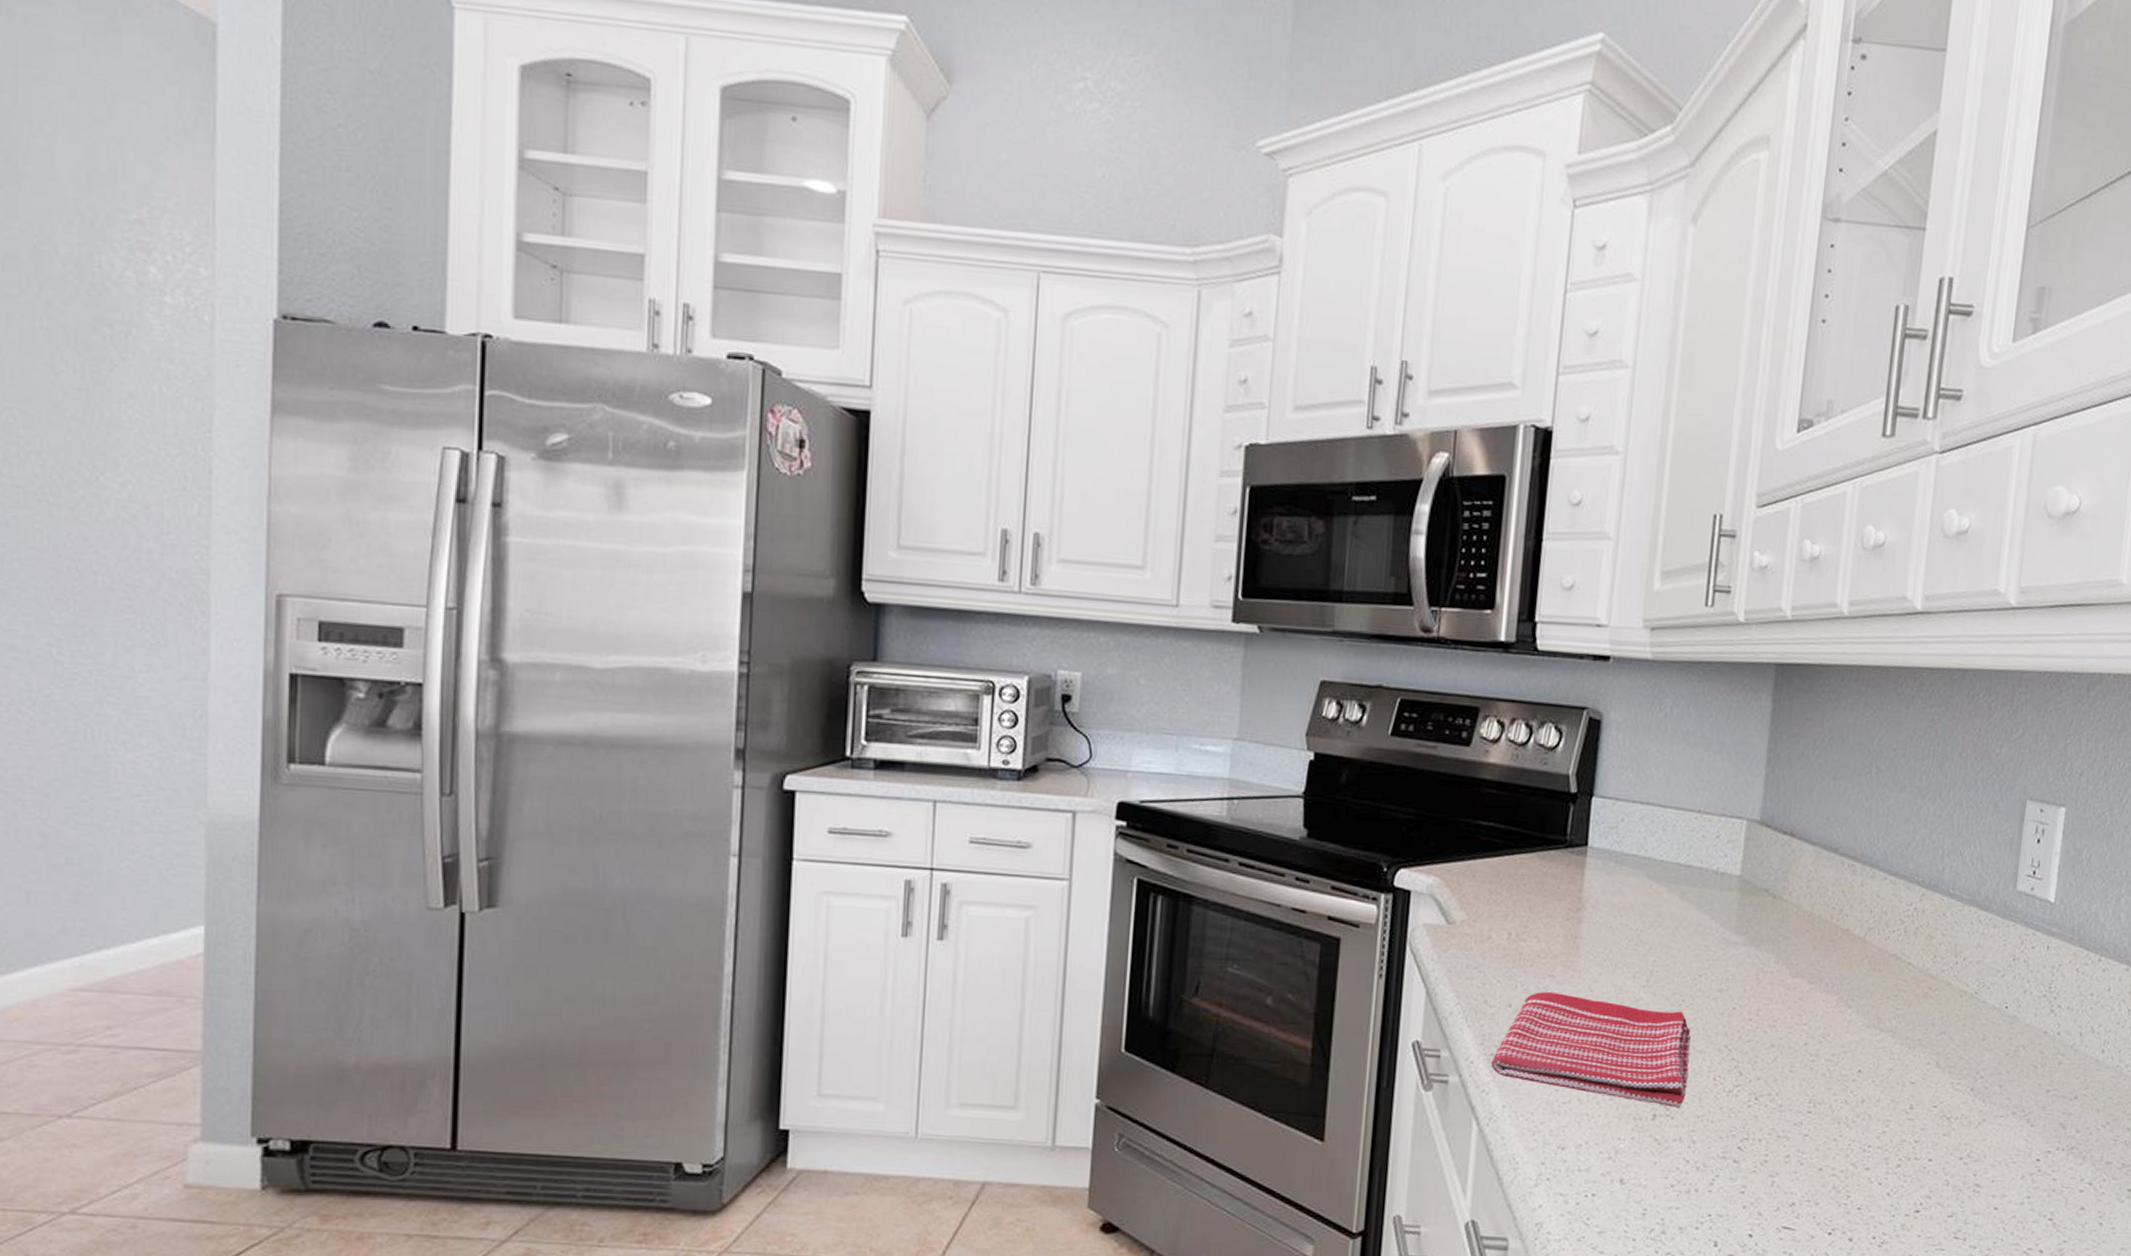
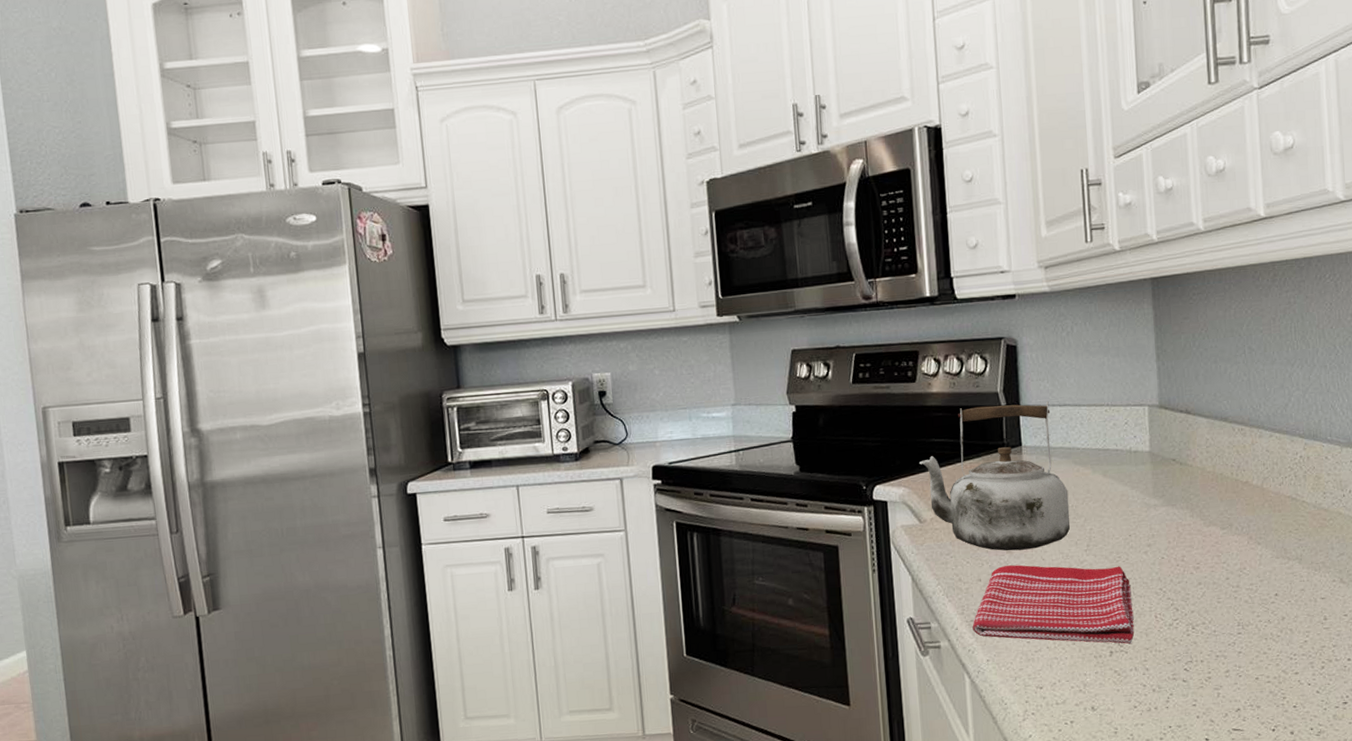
kettle: none [1459,788,1635,976] -> present [919,402,1071,551]

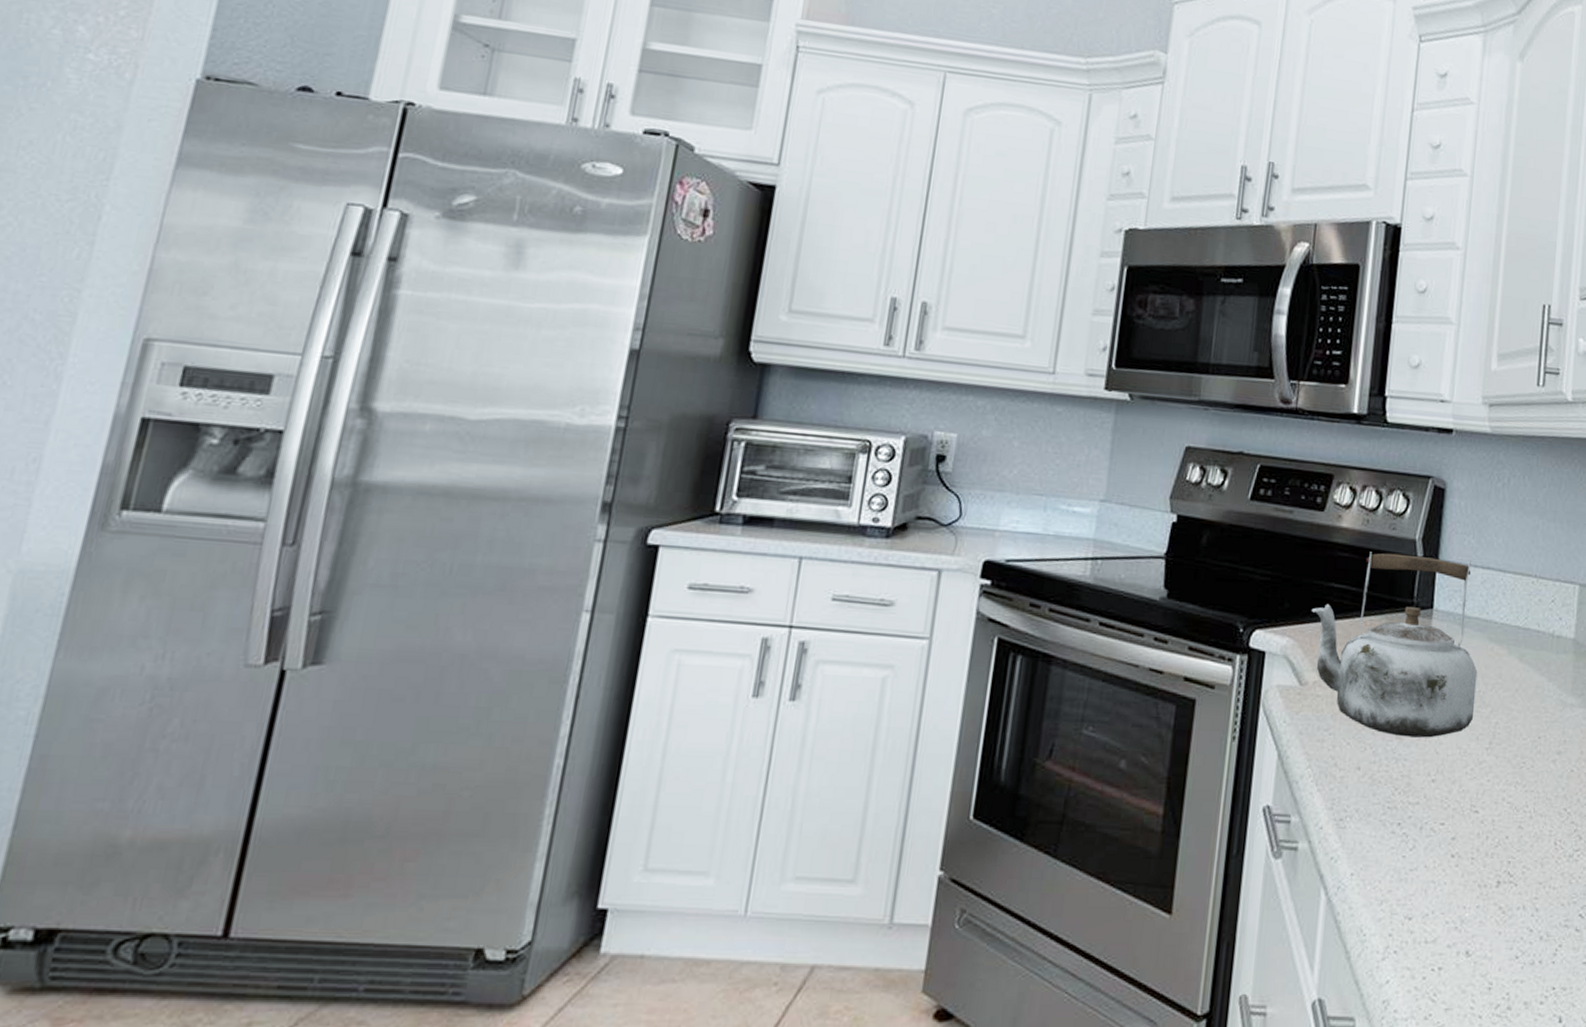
dish towel: present [972,565,1135,644] -> none [1340,754,1532,874]

